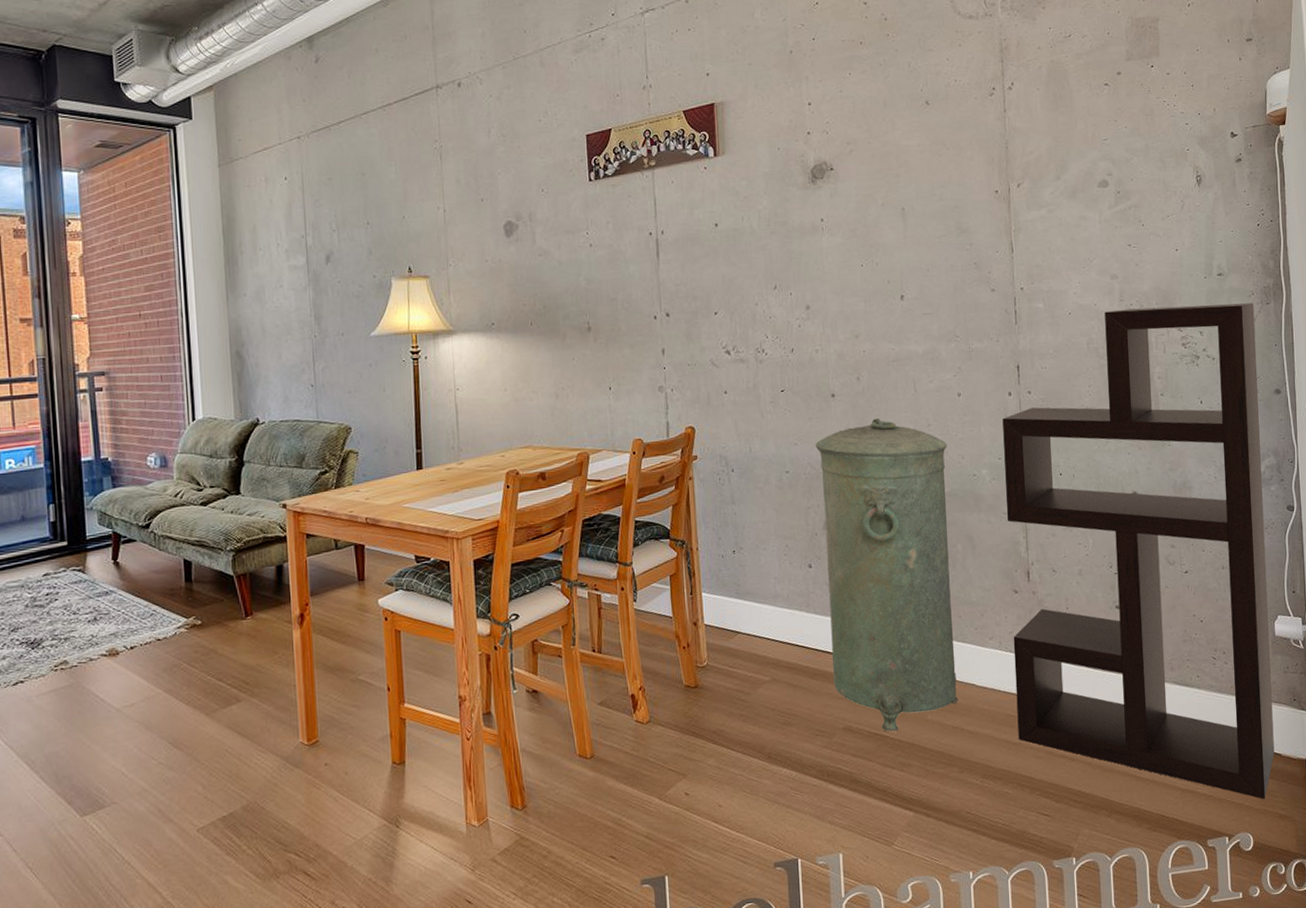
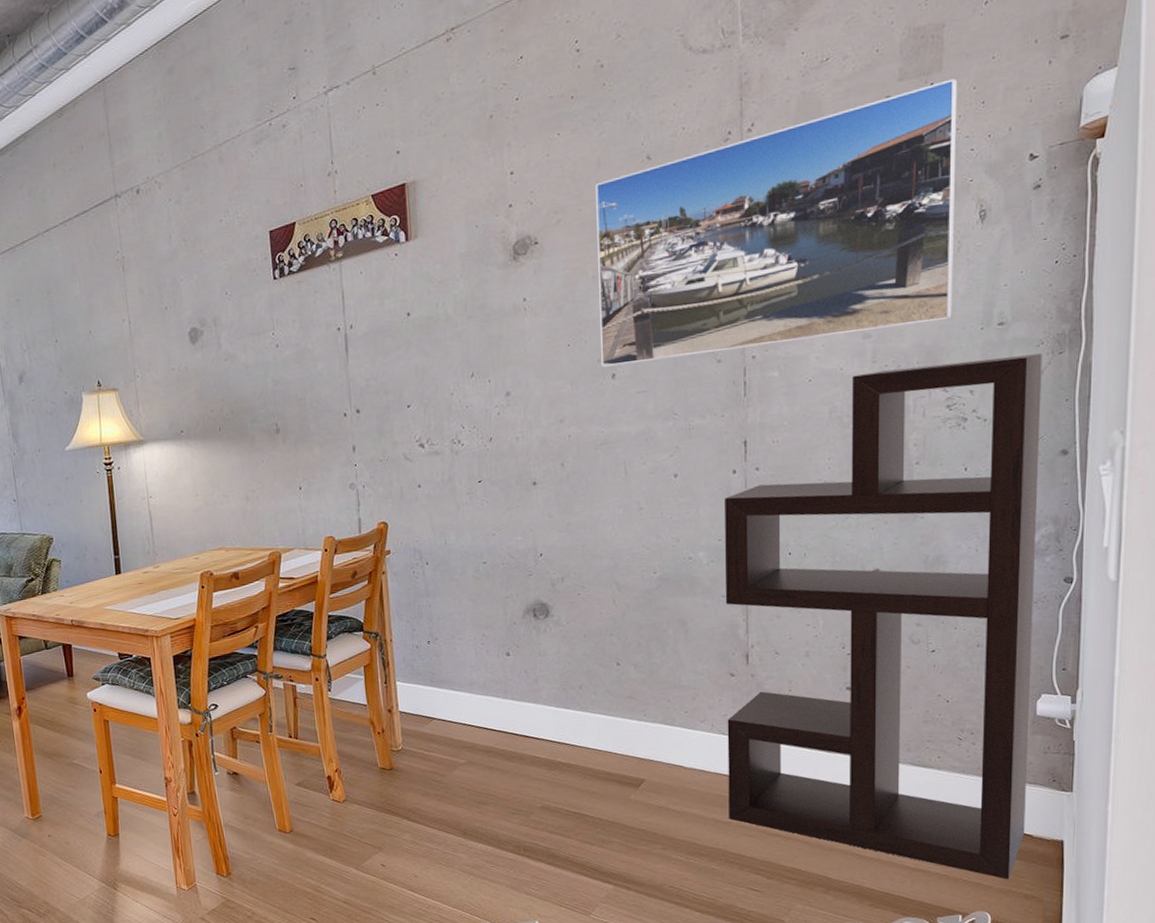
trash can: present [816,417,959,732] -> none [515,504,664,811]
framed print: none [883,64,1181,288] -> present [595,78,958,367]

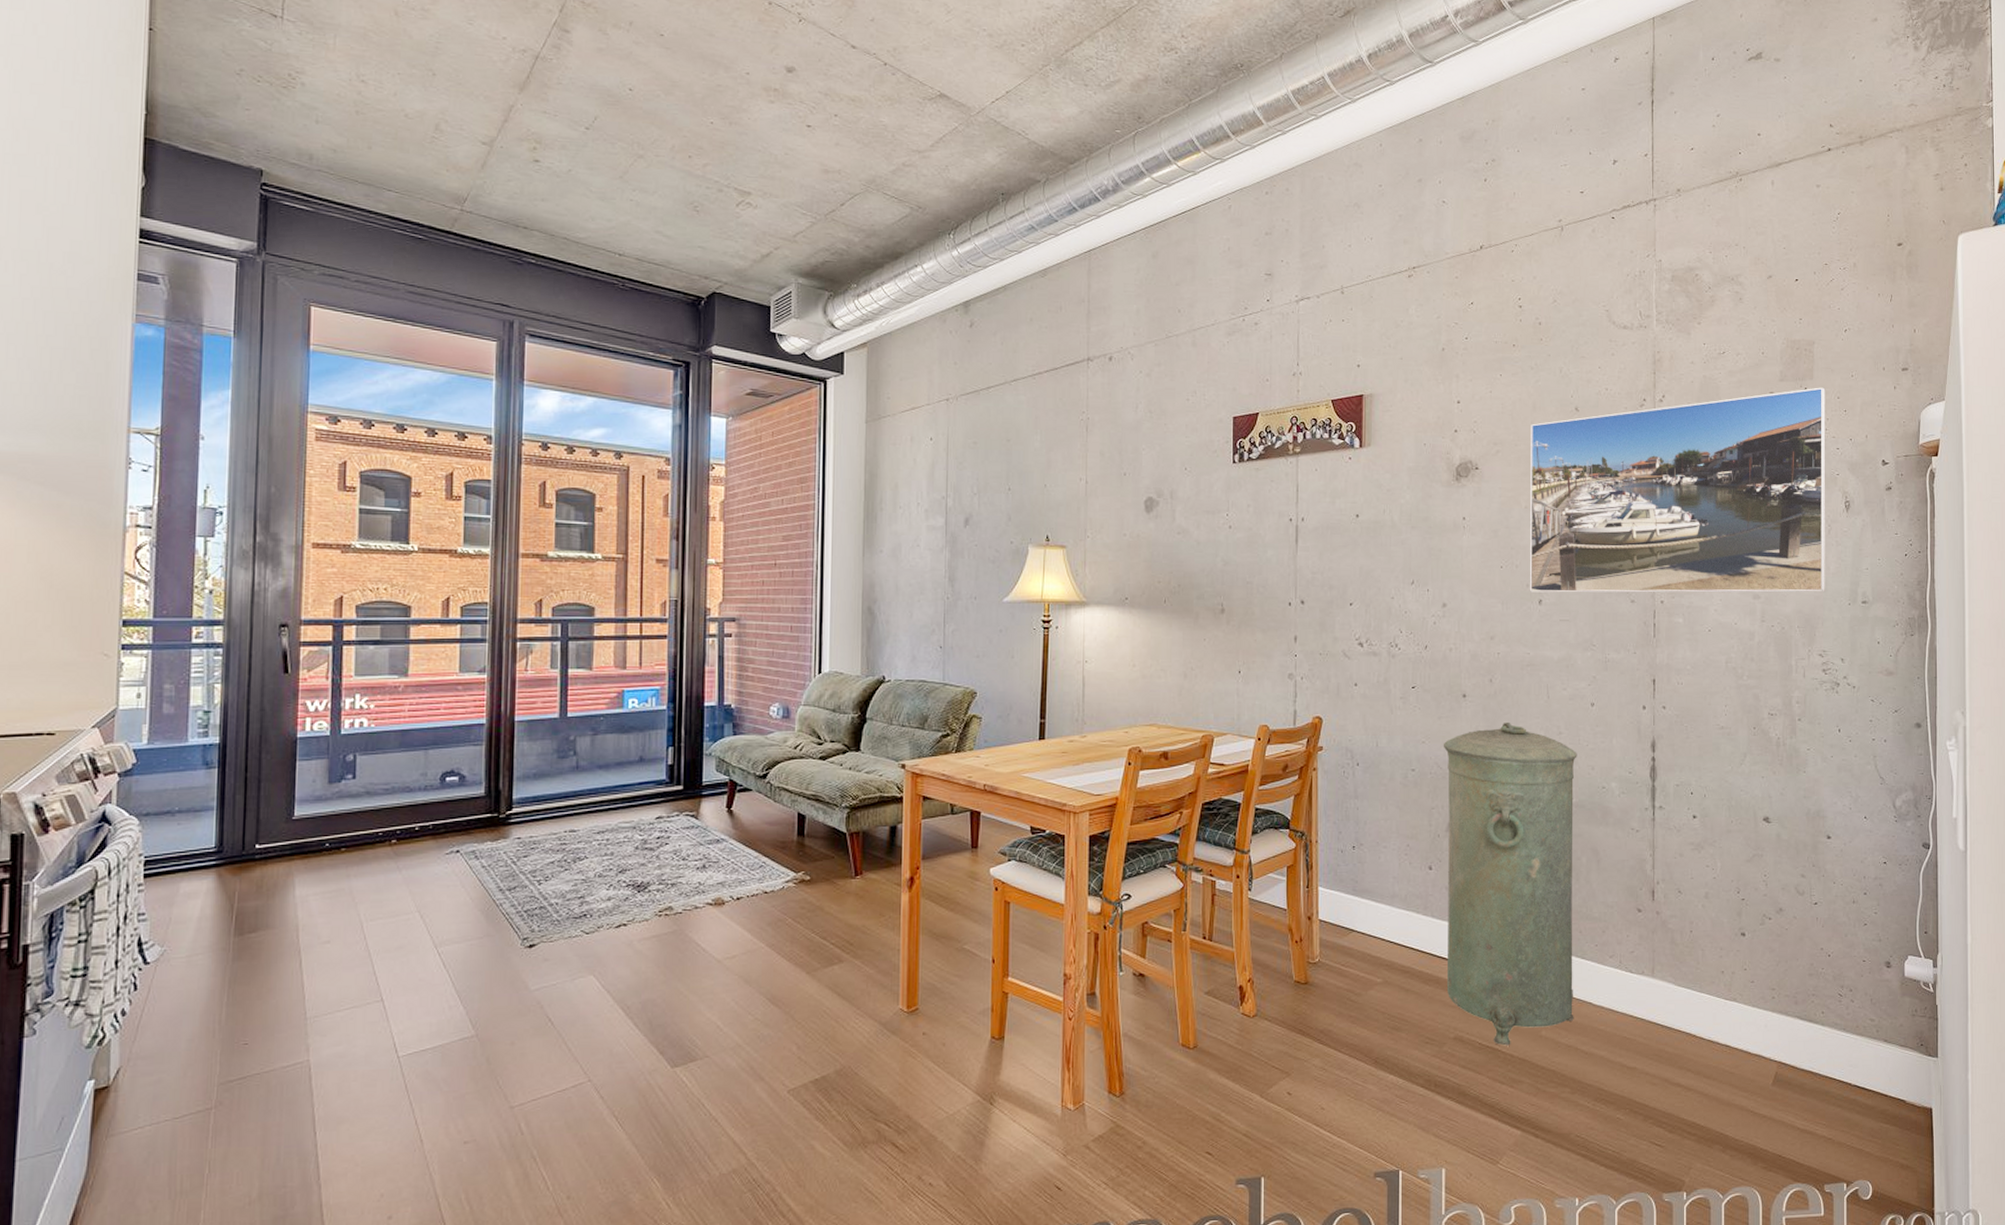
trash can: none [515,504,664,811] -> present [1444,721,1577,1046]
shelving unit: present [724,353,1043,880] -> none [1634,630,1899,1147]

